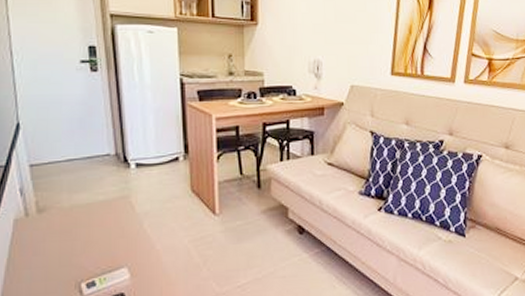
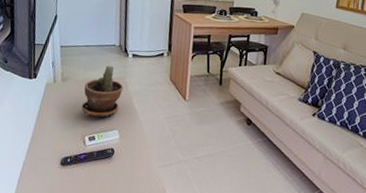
potted plant: none [71,182,128,255] -> present [81,65,124,118]

